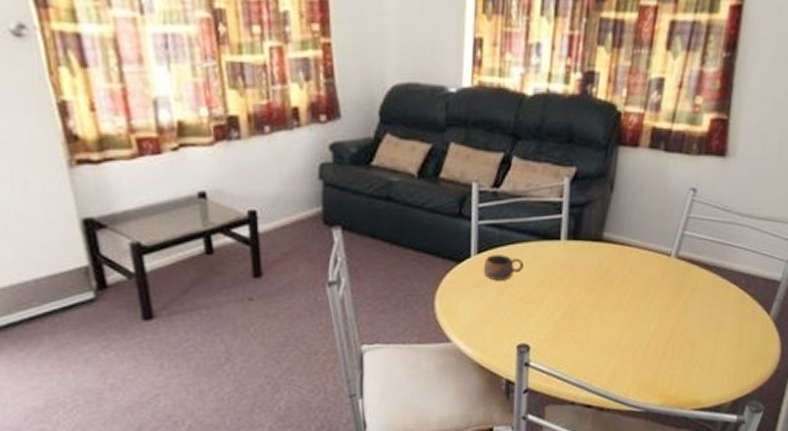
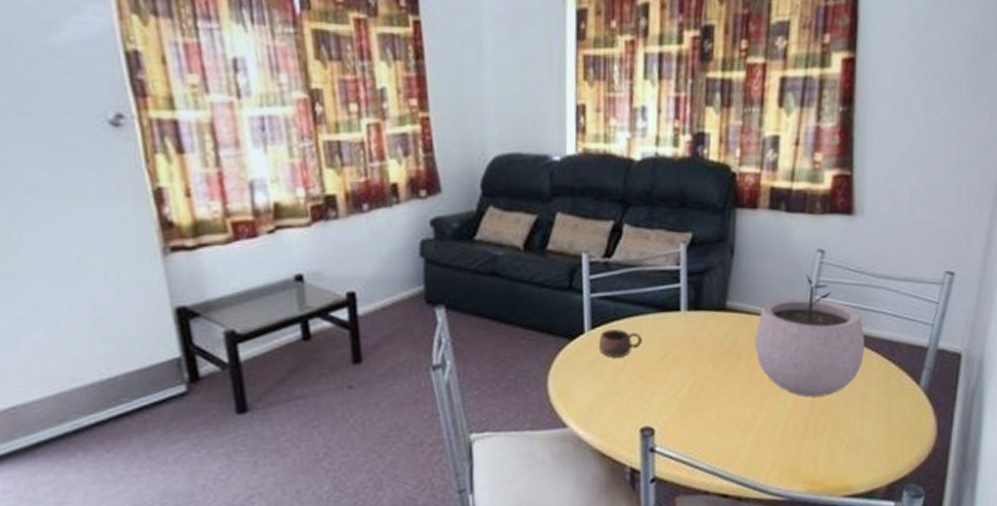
plant pot: none [626,210,725,322] -> present [754,274,864,397]

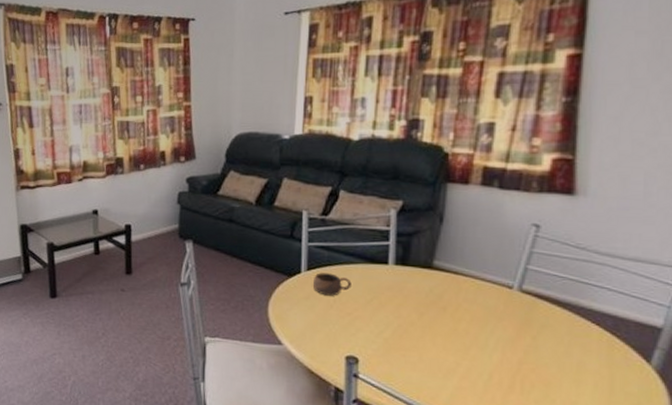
plant pot: present [754,274,864,397] -> none [460,244,583,358]

